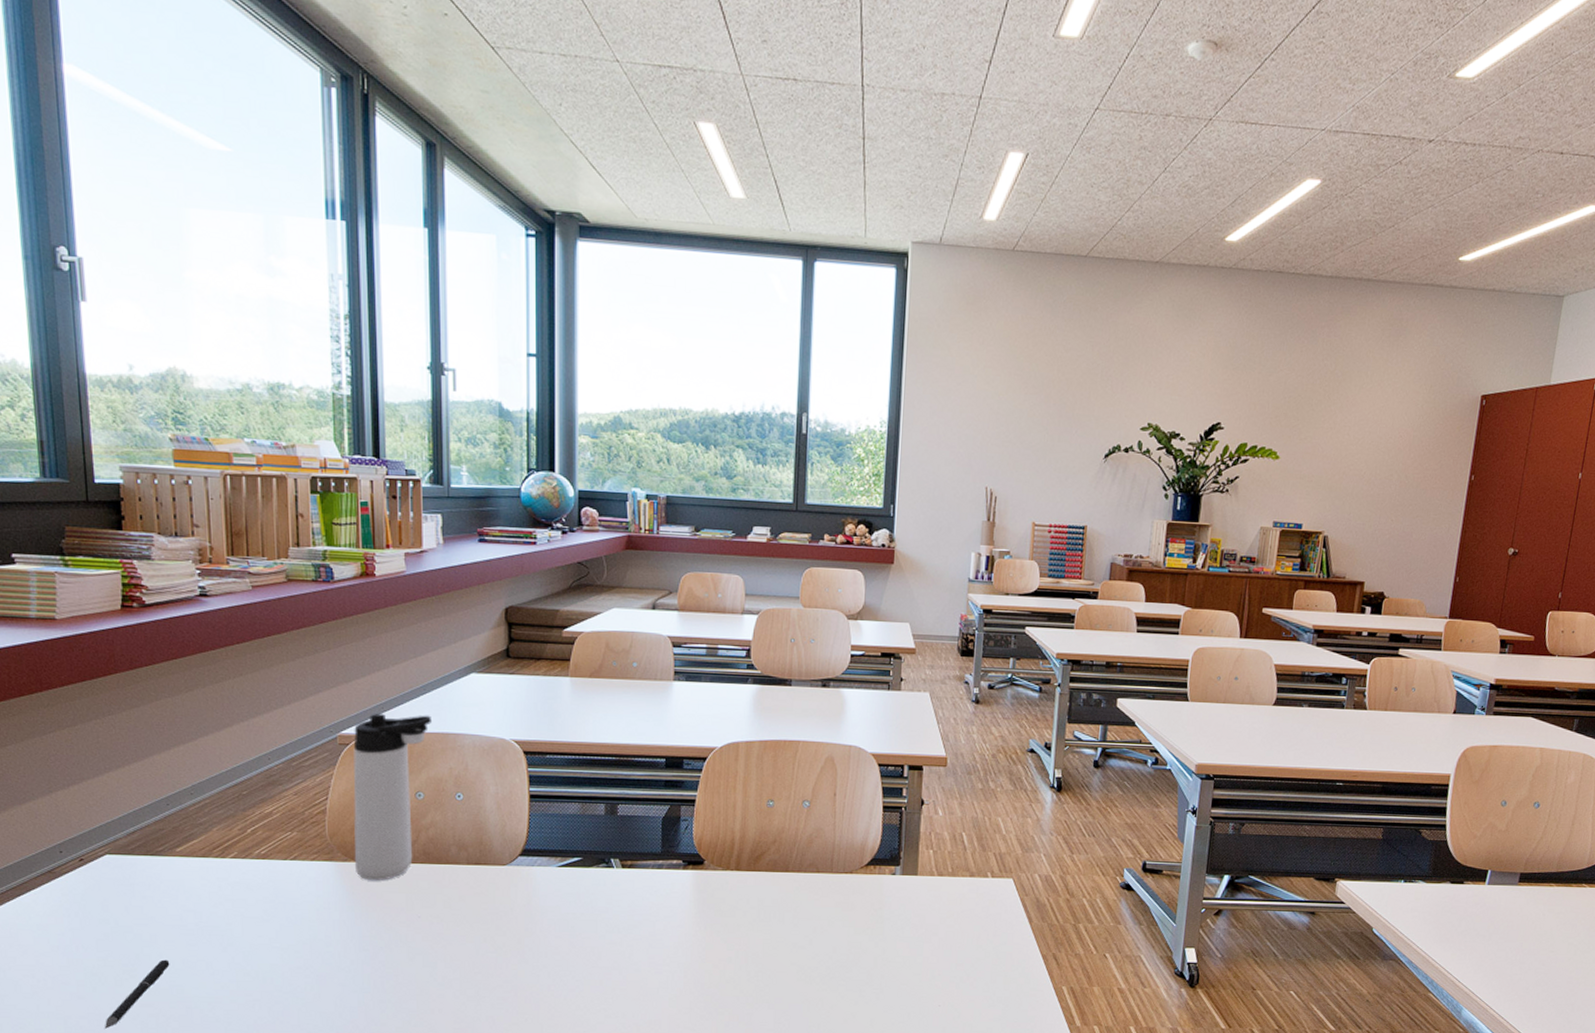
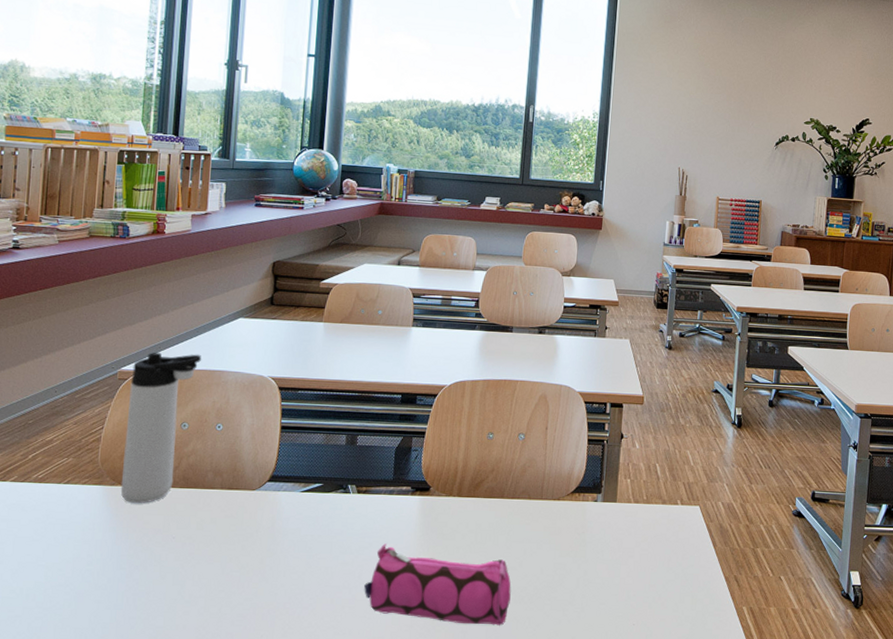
pencil case: none [636,922,801,1007] -> present [364,543,511,626]

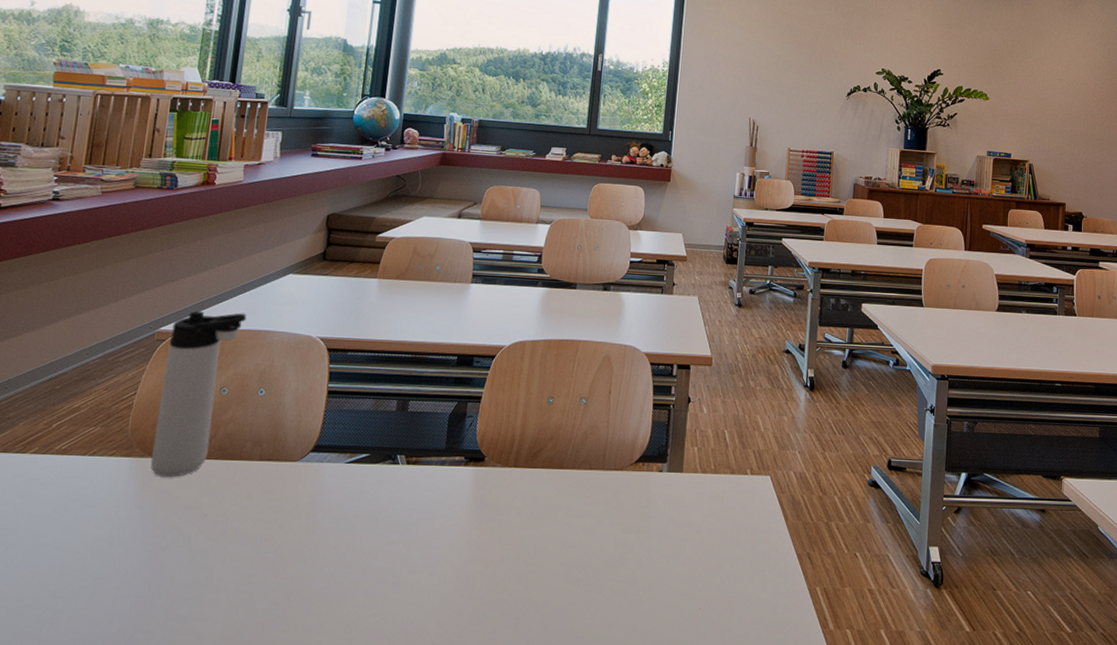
pencil case: present [364,543,511,626] -> none [409,520,569,611]

